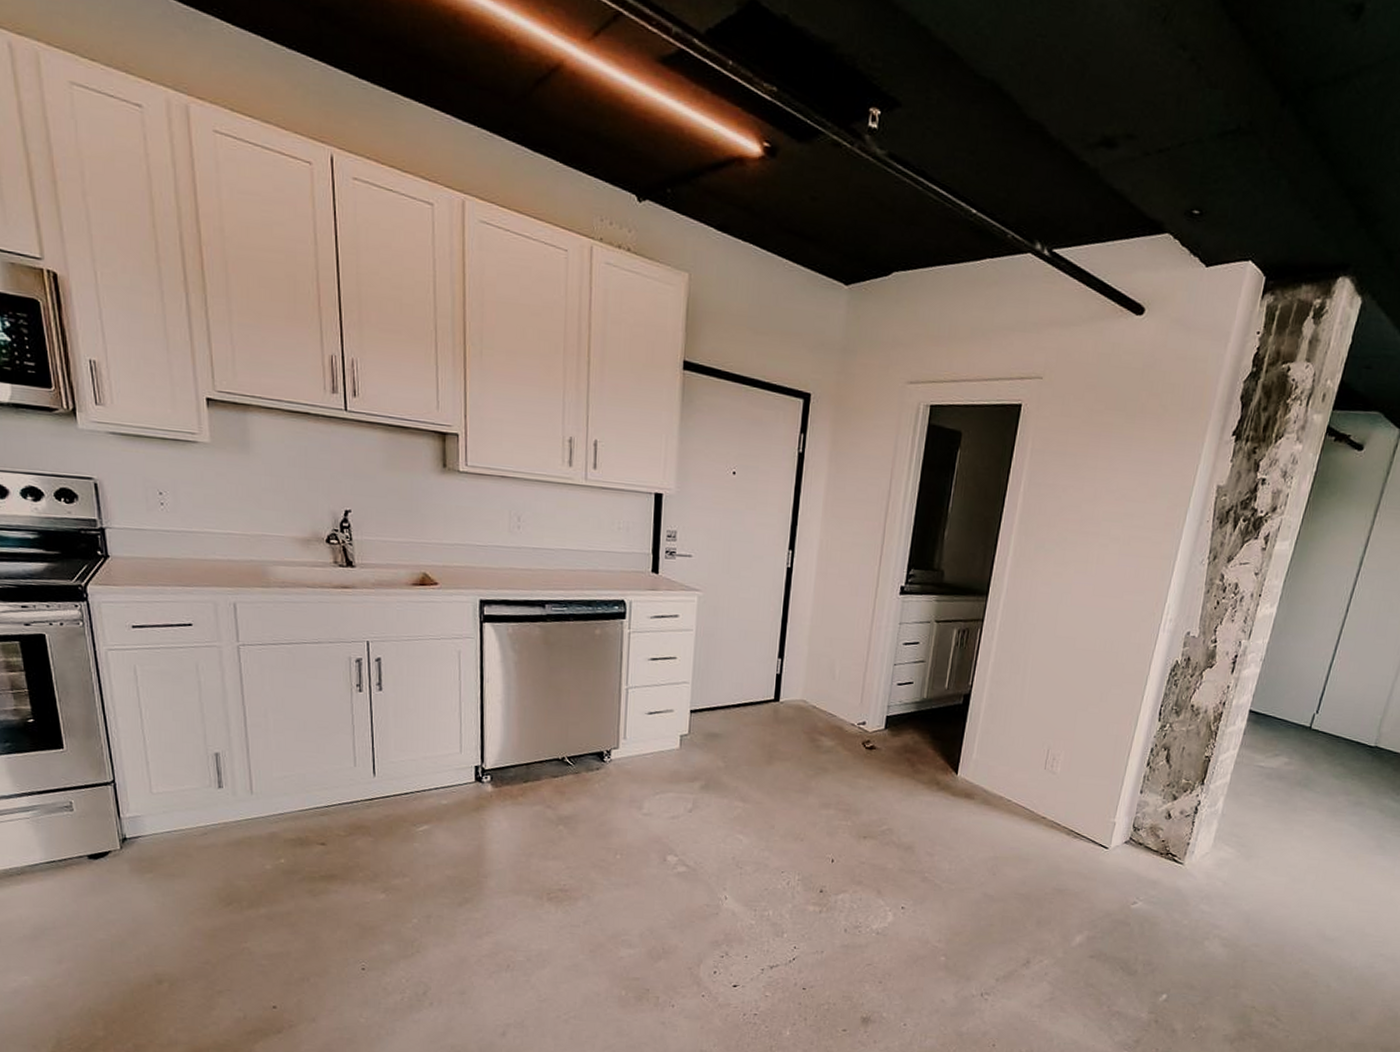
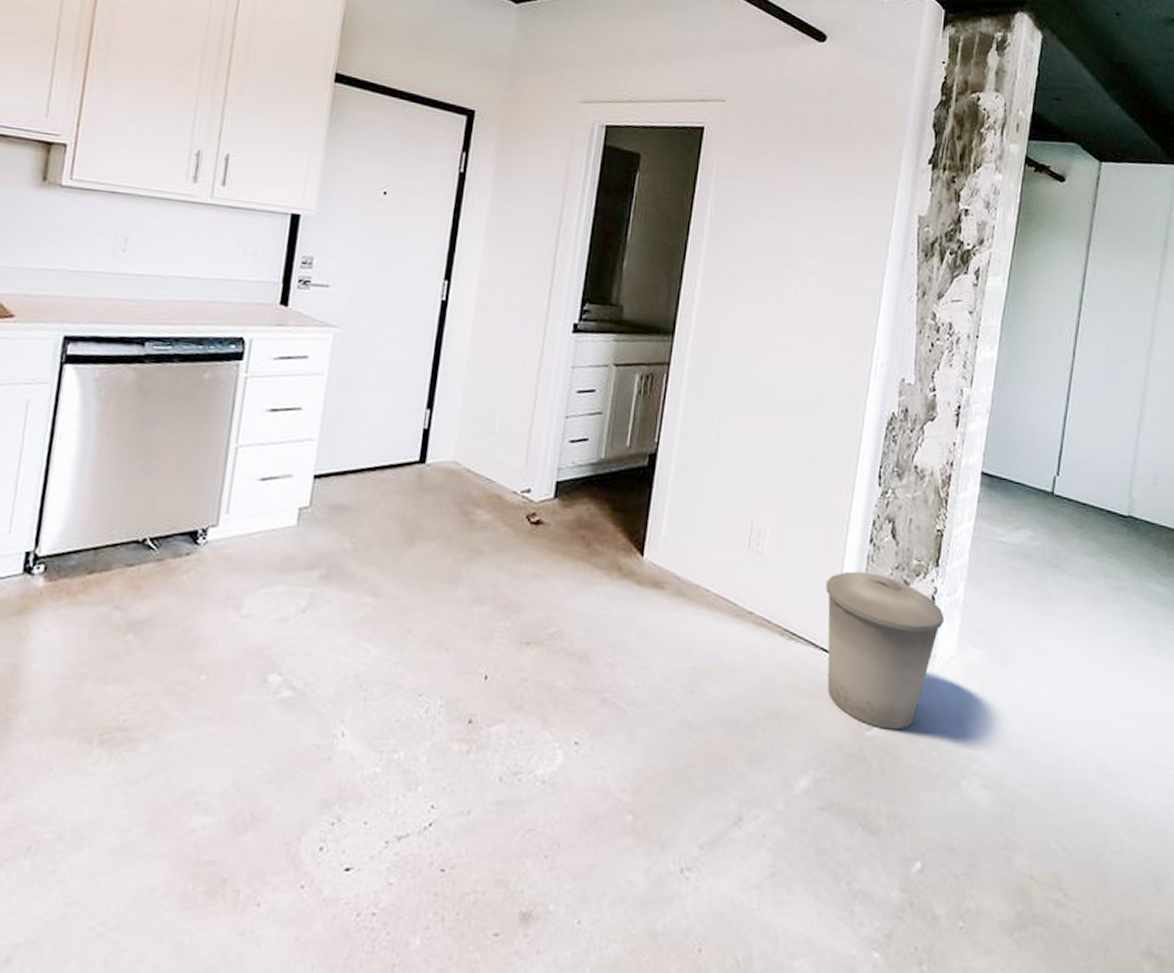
trash can: none [1102,787,1204,905] -> present [826,571,944,730]

